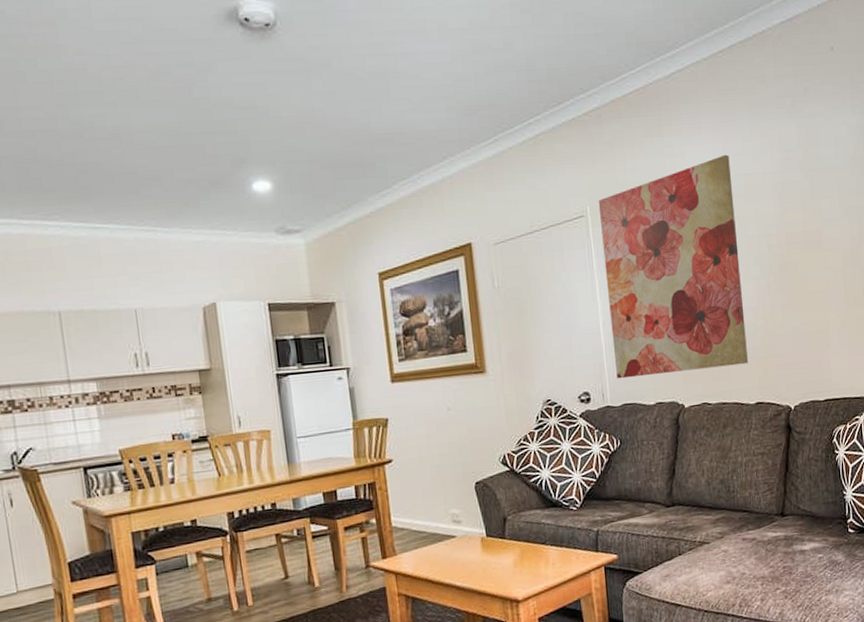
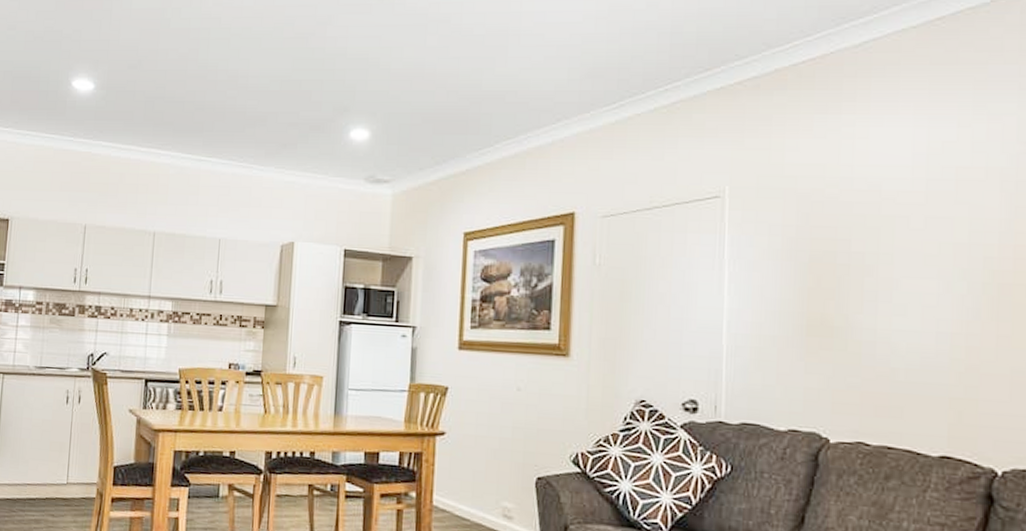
wall art: present [598,154,749,379] -> none [737,140,937,404]

